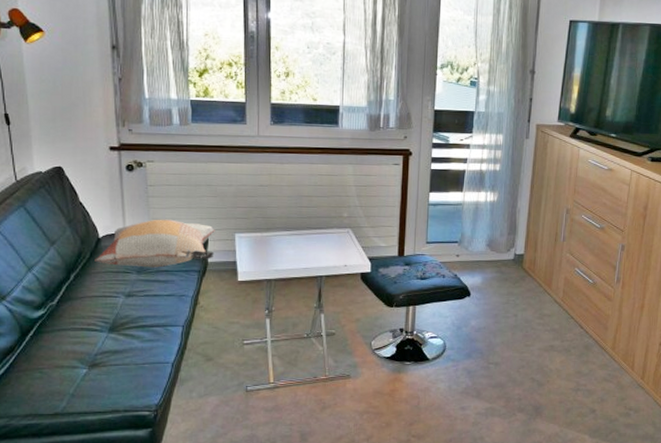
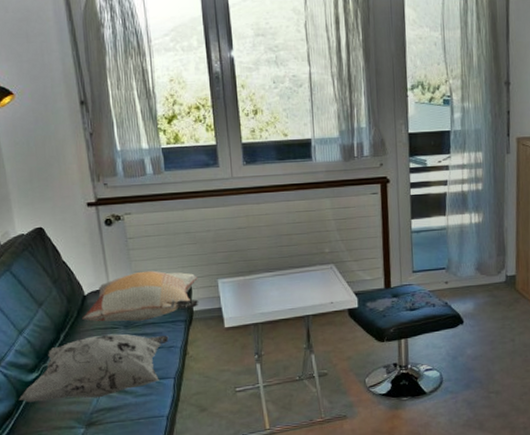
decorative pillow: none [21,278,181,340] -> present [18,334,169,403]

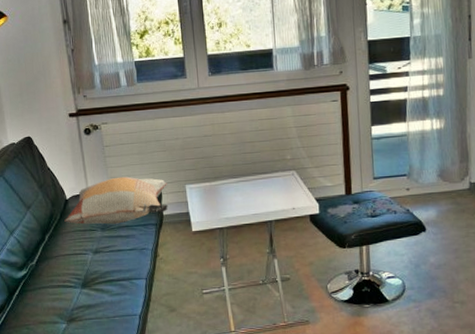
decorative pillow: present [18,334,169,403] -> none [9,236,141,298]

